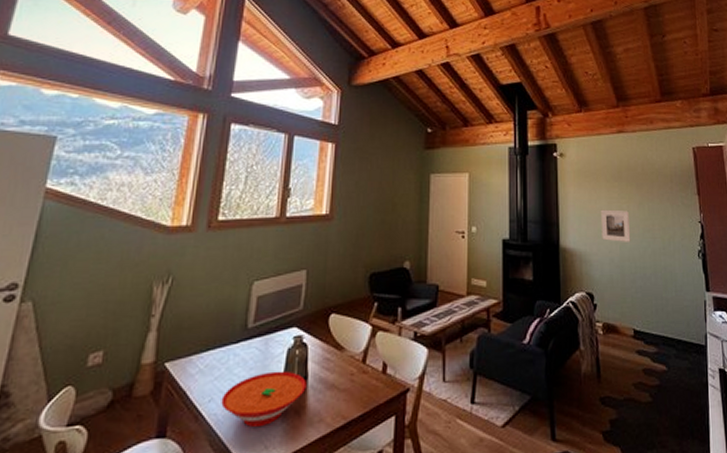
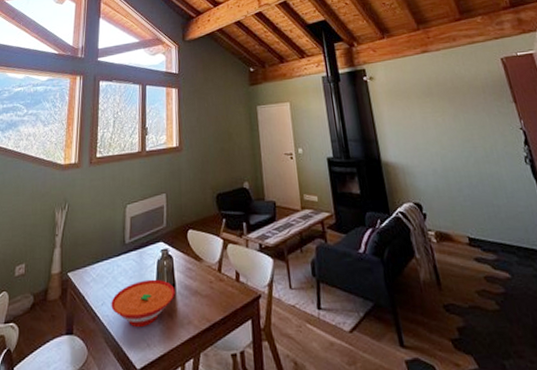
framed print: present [601,209,631,242] -> none [417,123,452,154]

